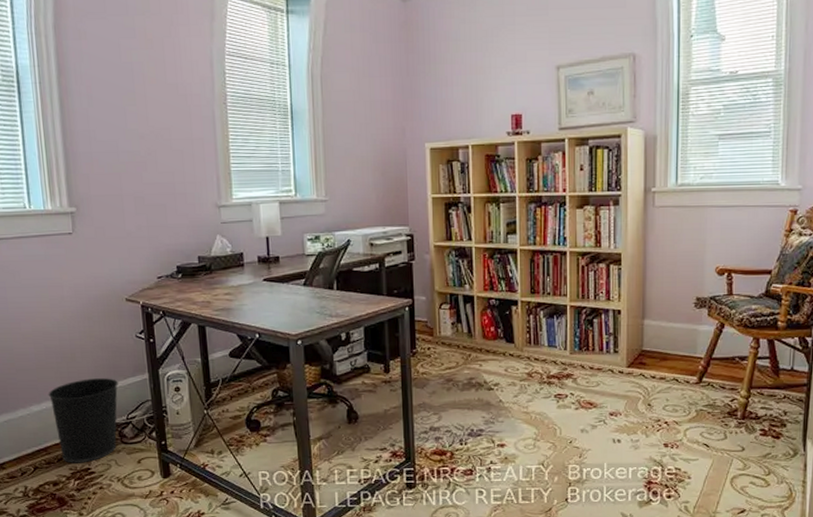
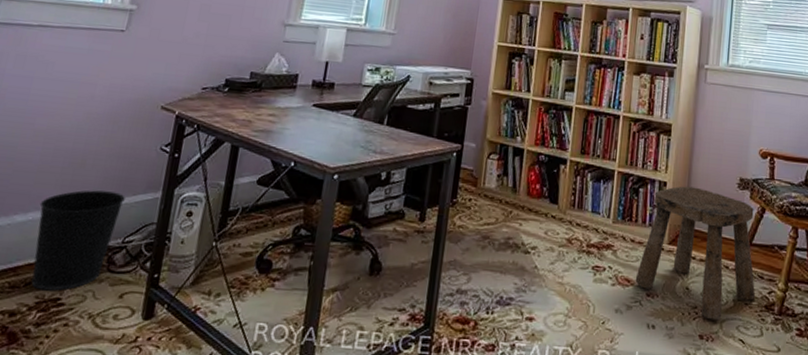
stool: none [597,311,717,430] -> present [635,186,755,321]

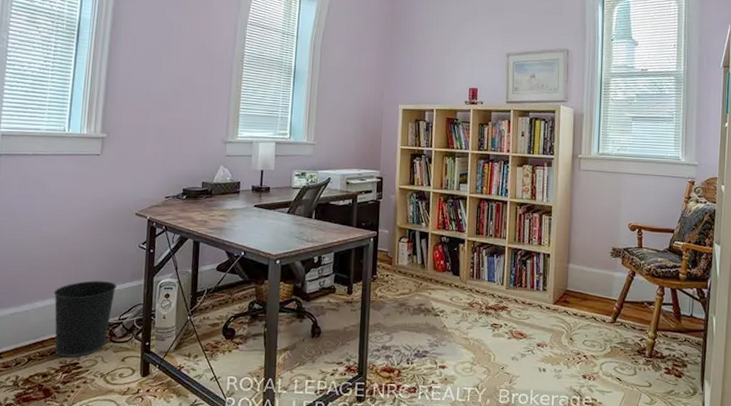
stool: present [635,186,755,321] -> none [527,256,629,364]

